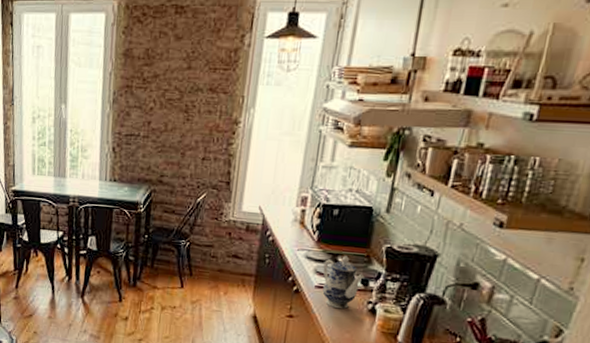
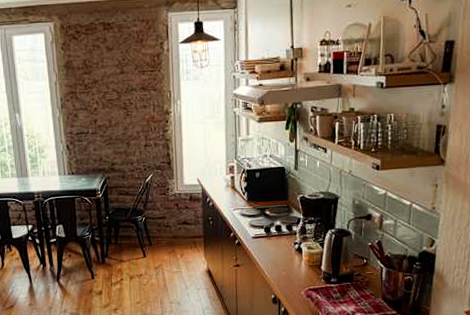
teapot: present [322,256,365,309] -> none [255,209,288,253]

